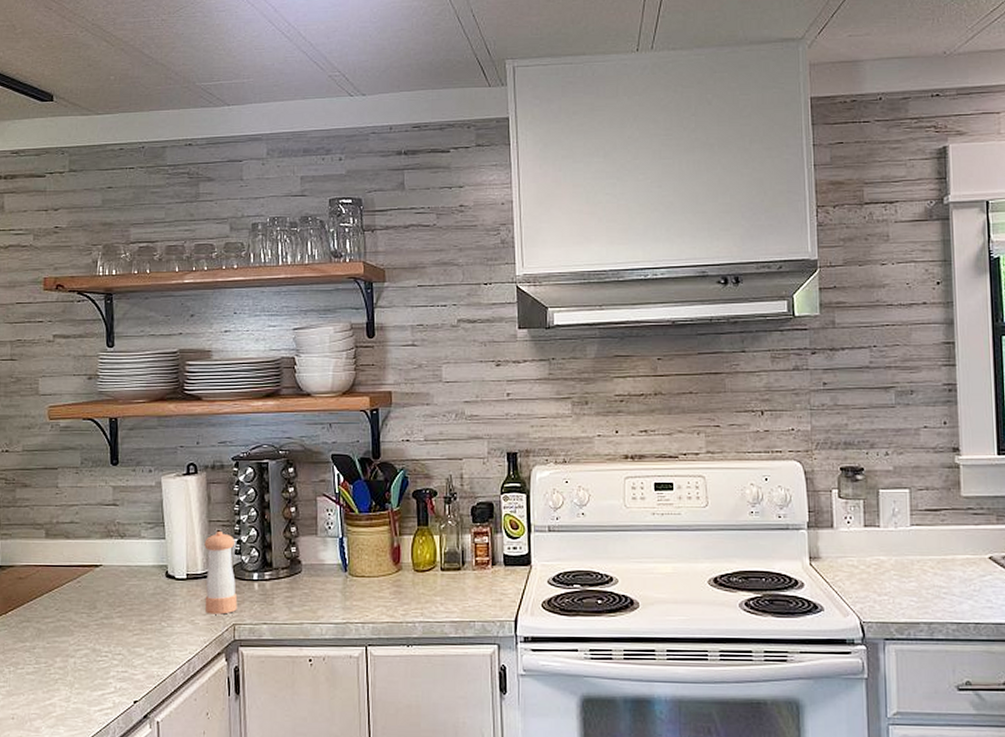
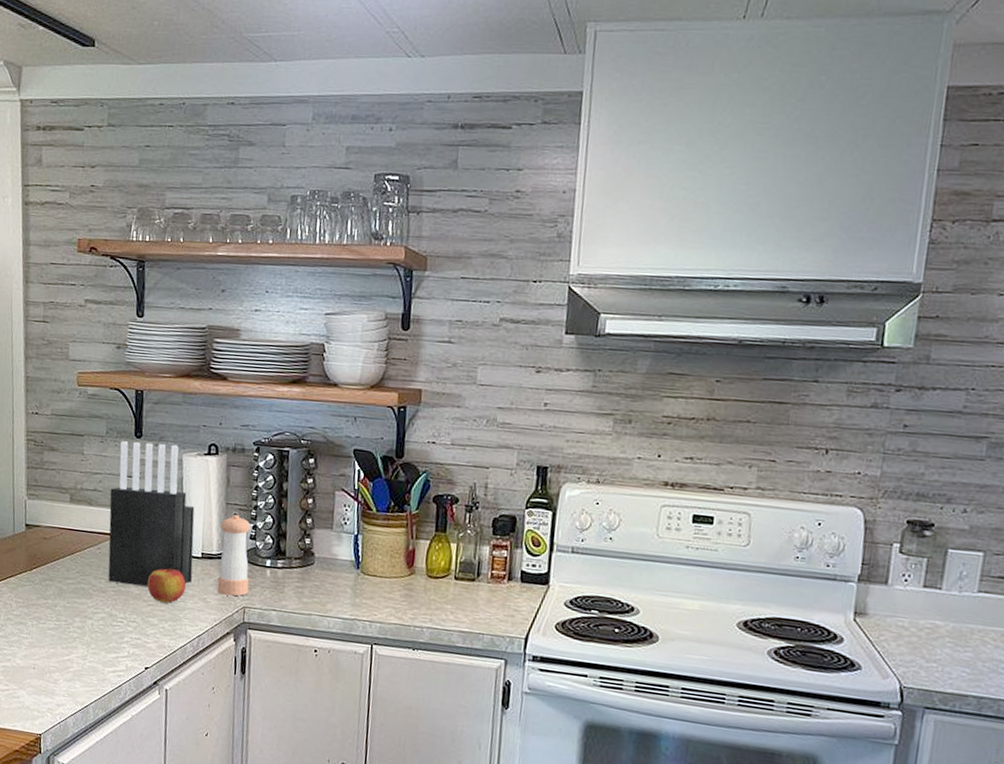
knife block: none [87,468,179,616] -> present [108,441,195,586]
apple: none [131,593,172,630] -> present [147,567,186,603]

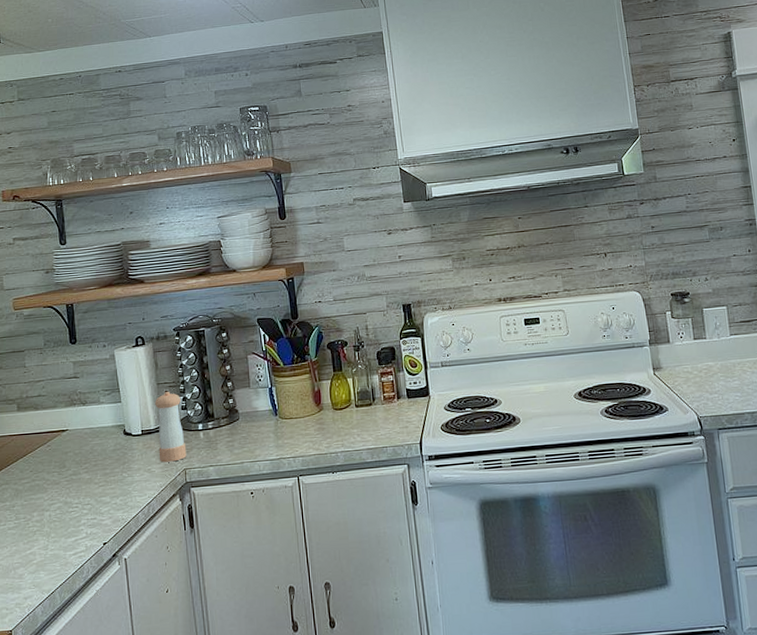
knife block: present [108,441,195,586] -> none [53,343,136,474]
apple: present [147,567,186,603] -> none [96,449,131,481]

